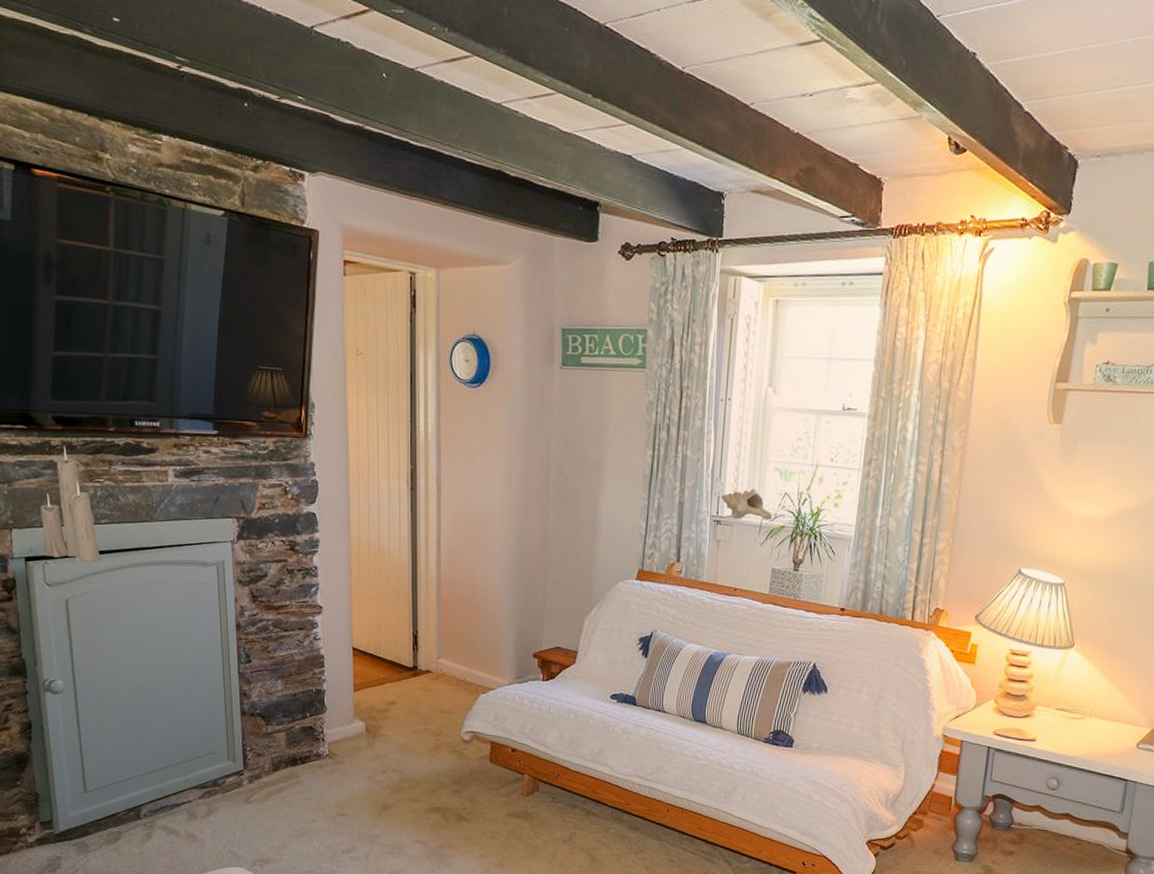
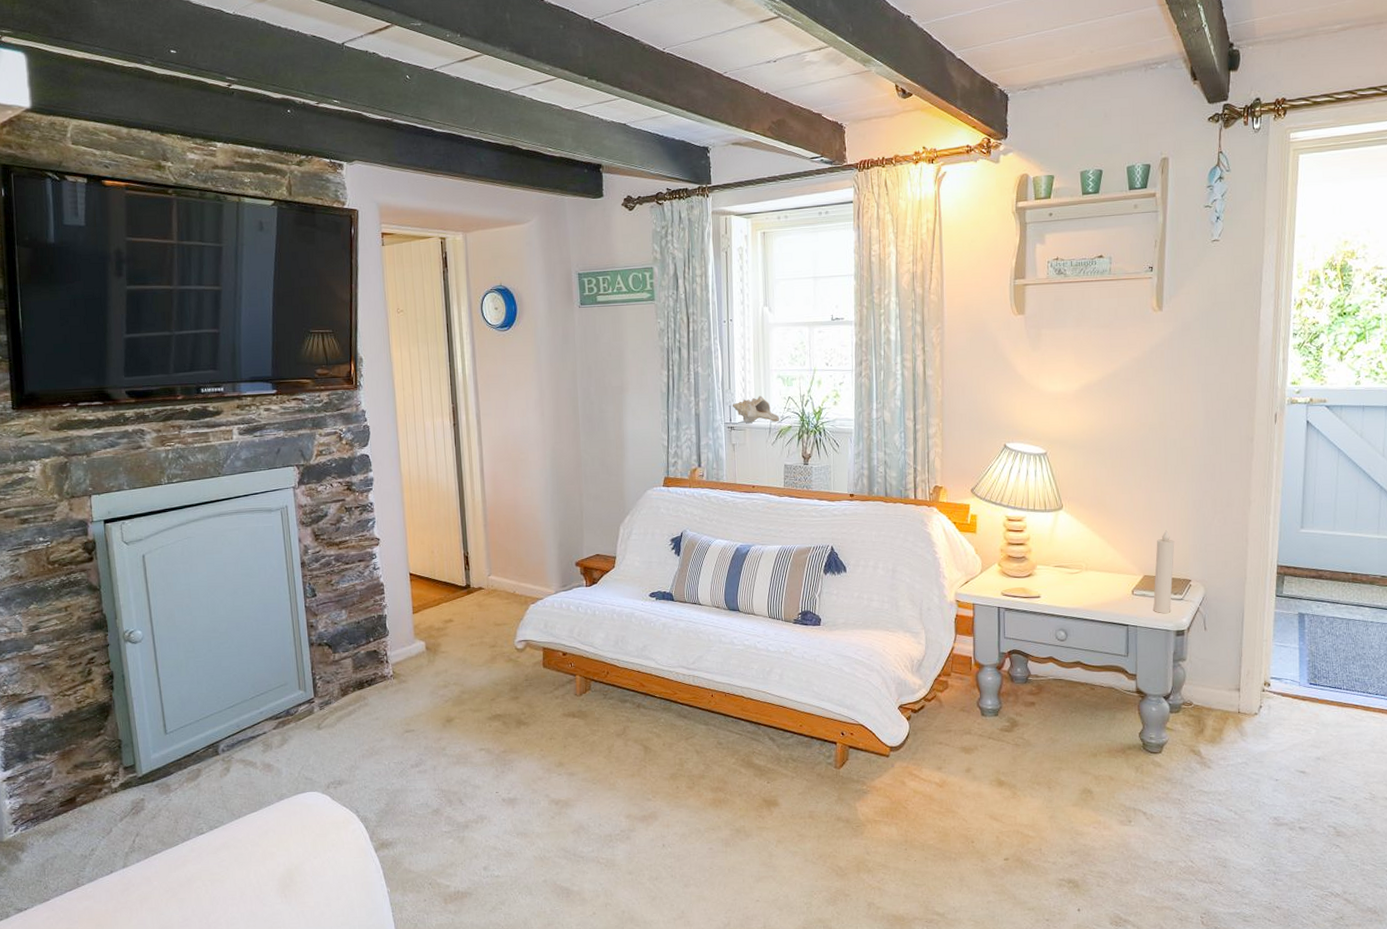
candle: present [39,446,101,562] -> none [116,416,174,519]

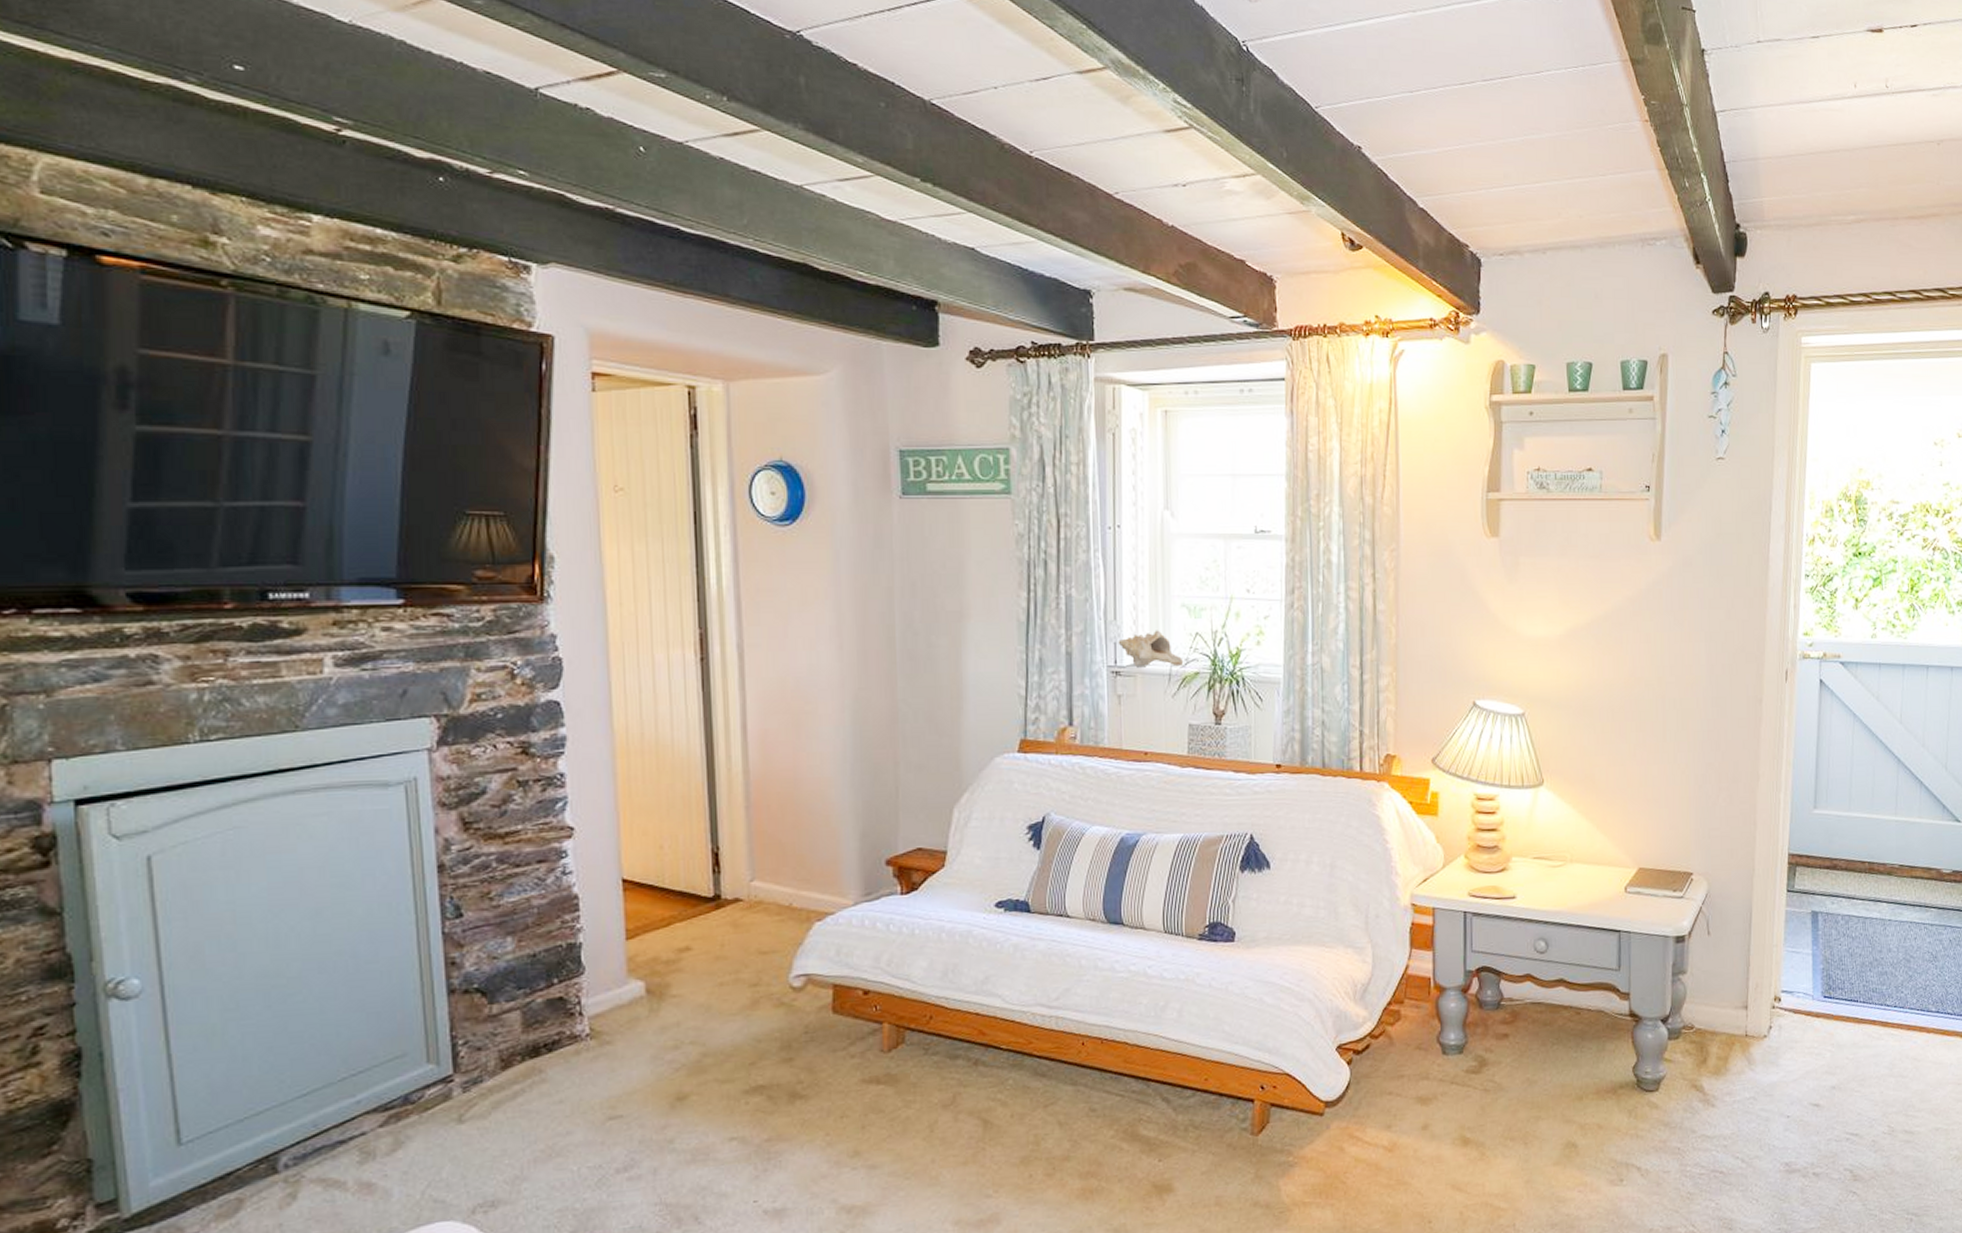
candle: present [1153,530,1175,614] -> none [1649,811,1674,916]

